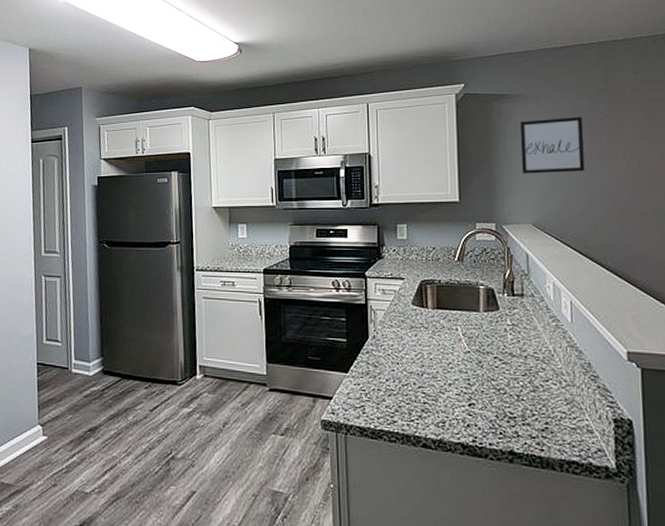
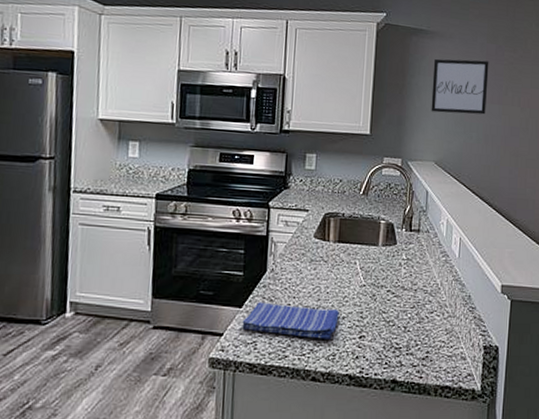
dish towel: none [349,367,445,406] -> present [242,302,339,339]

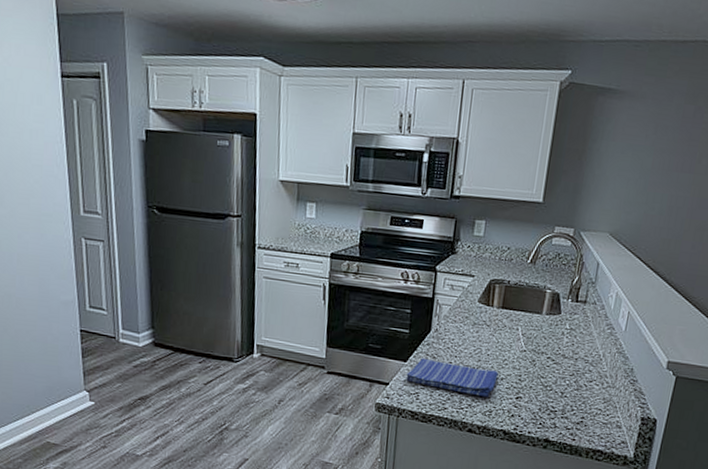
wall art: present [431,58,489,115] -> none [611,121,685,184]

